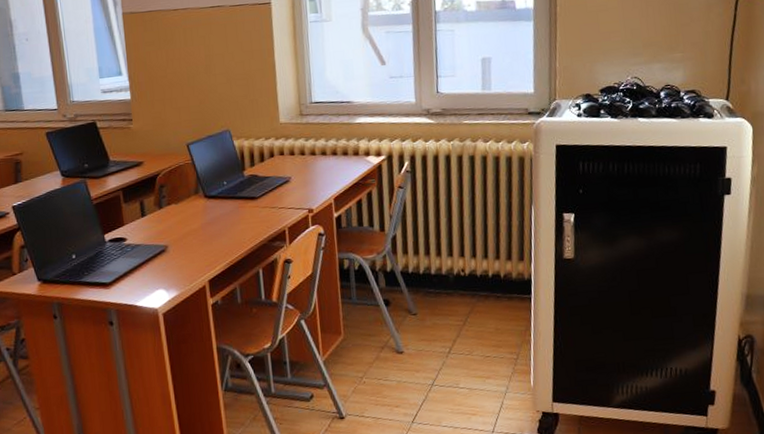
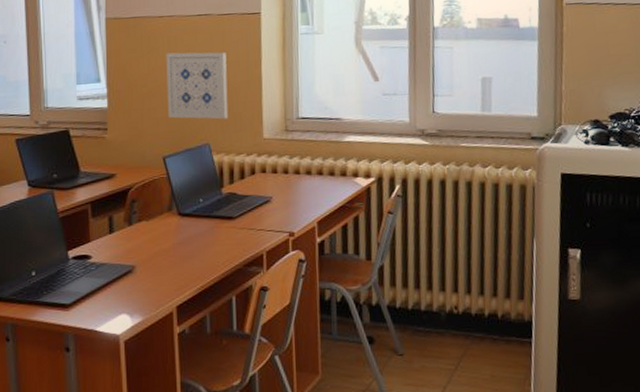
wall art: none [183,42,246,107] -> present [166,52,229,120]

